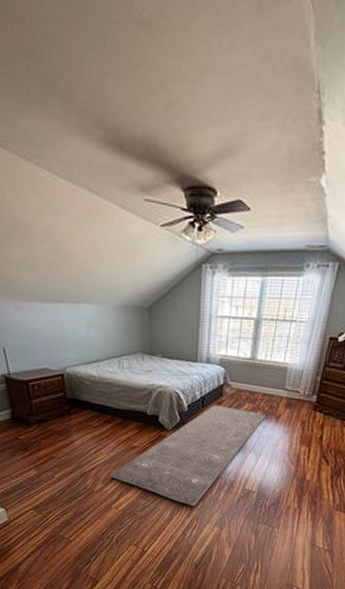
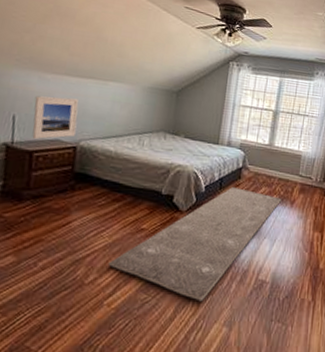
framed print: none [17,325,60,370] -> present [32,95,79,140]

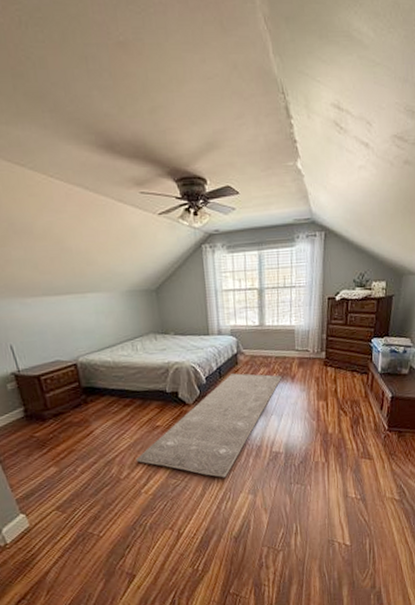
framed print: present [32,95,79,140] -> none [23,318,72,365]

